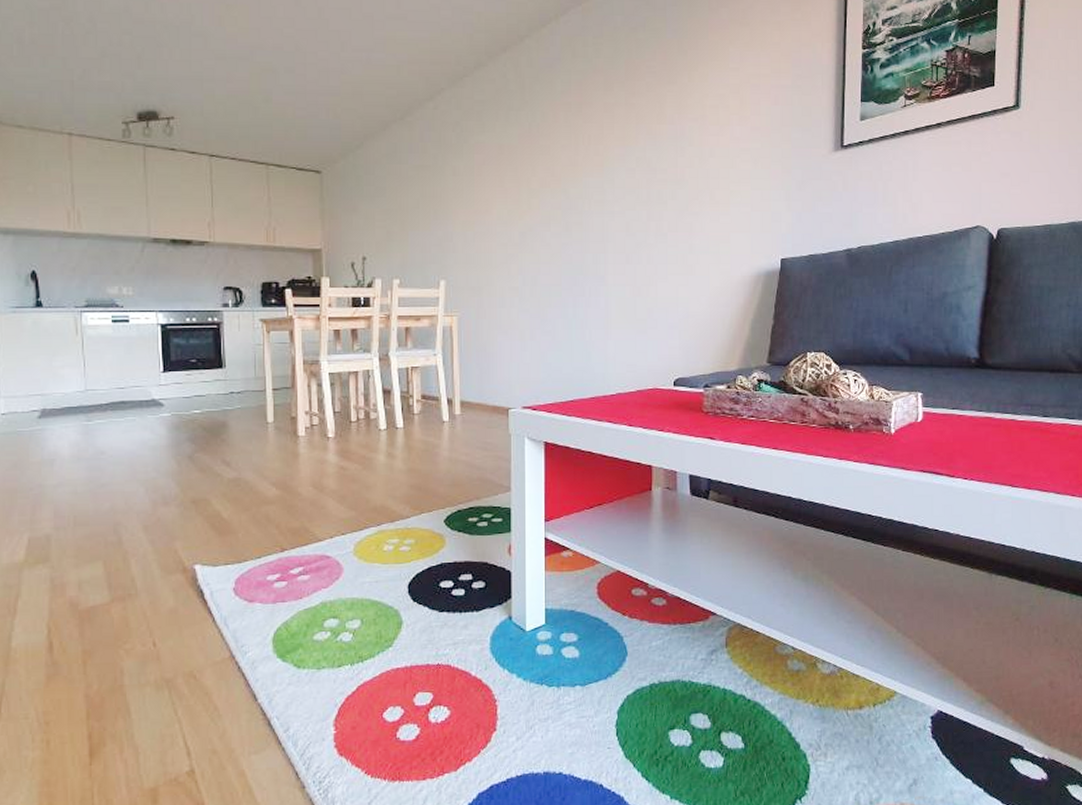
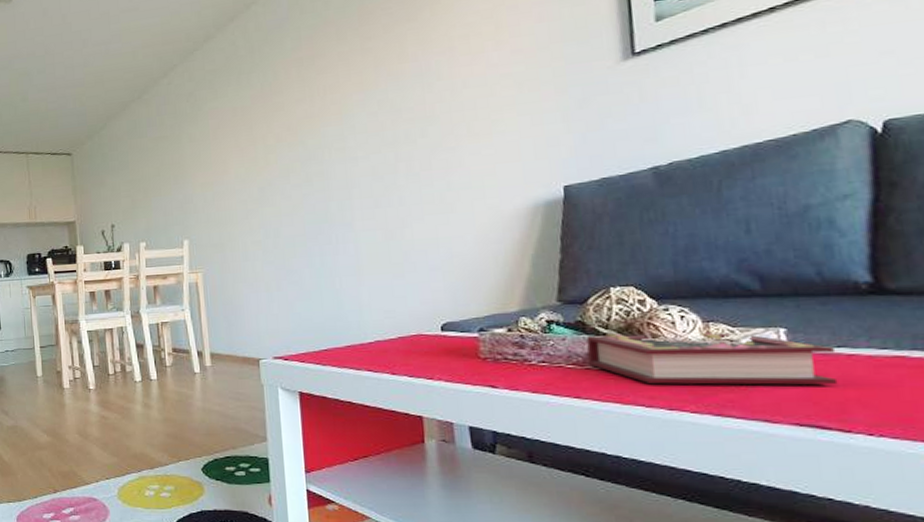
book: none [786,393,951,440] -> present [586,332,838,385]

